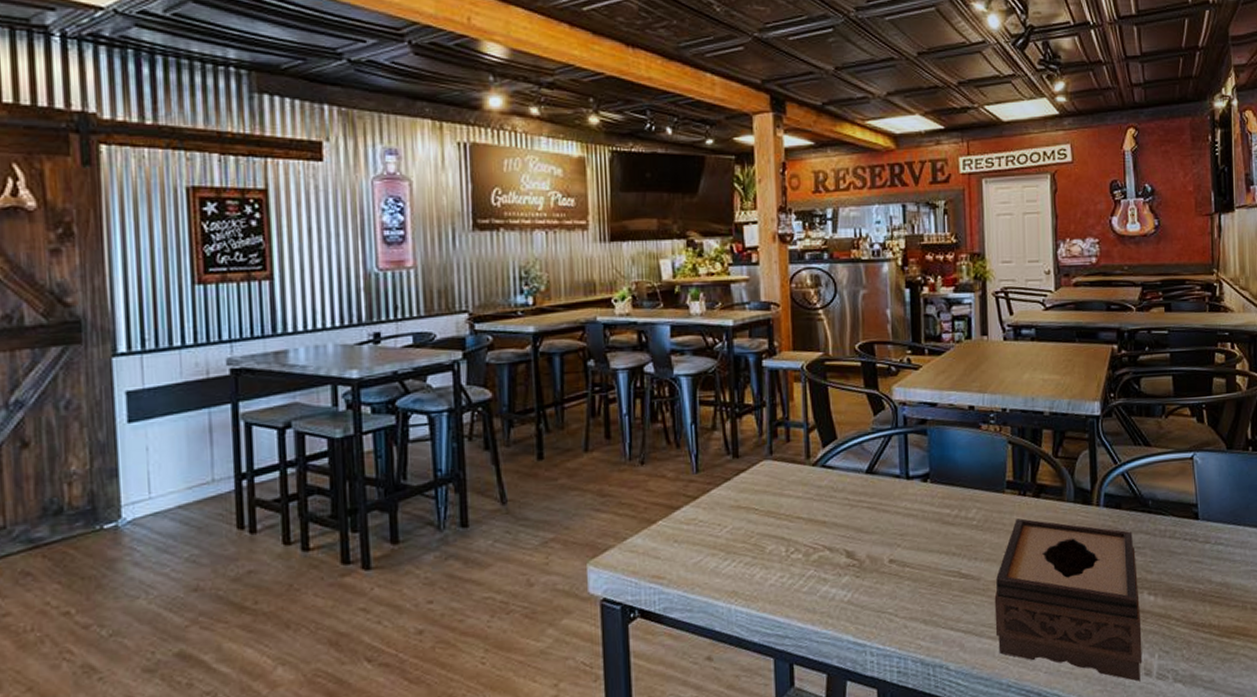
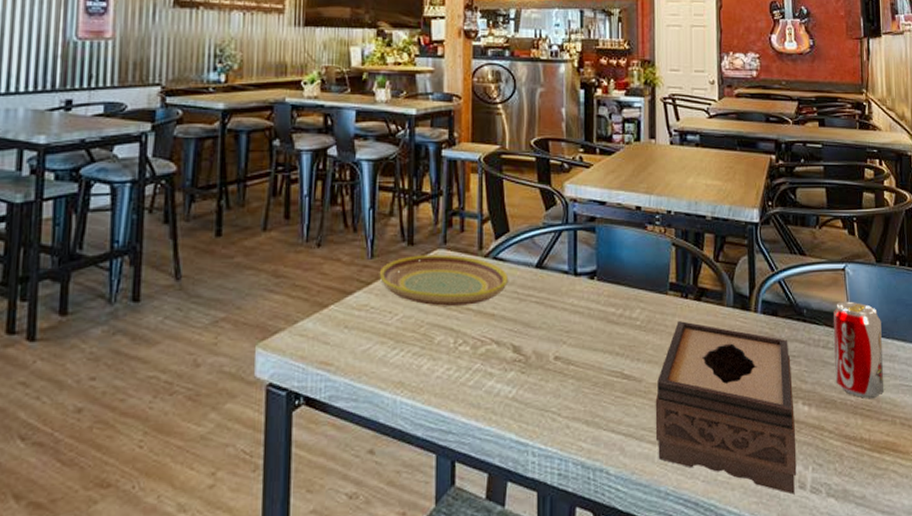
plate: none [705,465,838,517] -> present [379,254,508,306]
beverage can: none [1180,490,1235,586] -> present [833,301,885,398]

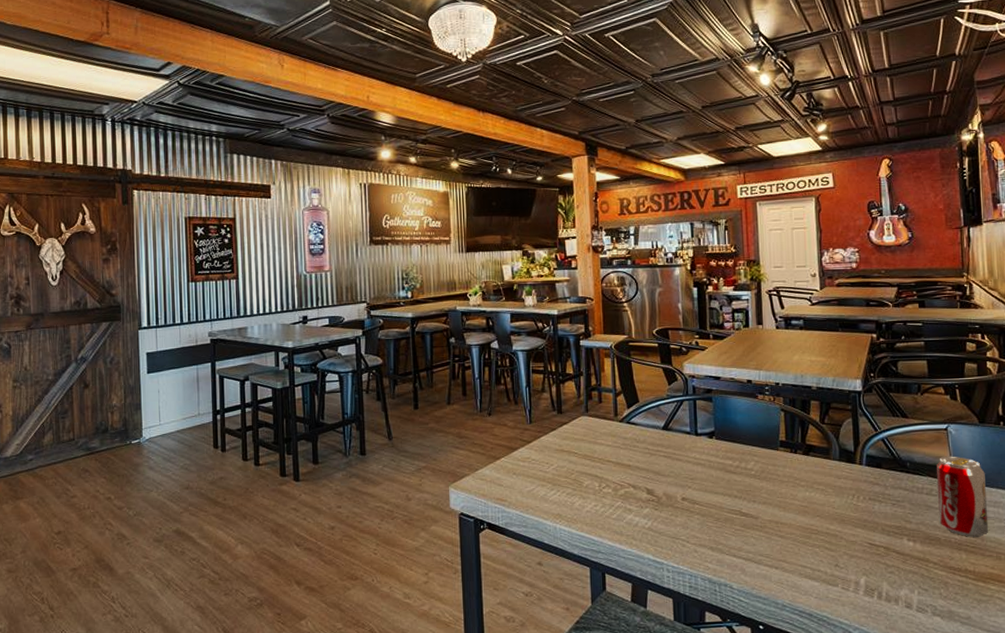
plate: present [379,254,508,306] -> none [537,420,640,459]
tissue box: present [655,321,797,495] -> none [770,471,903,612]

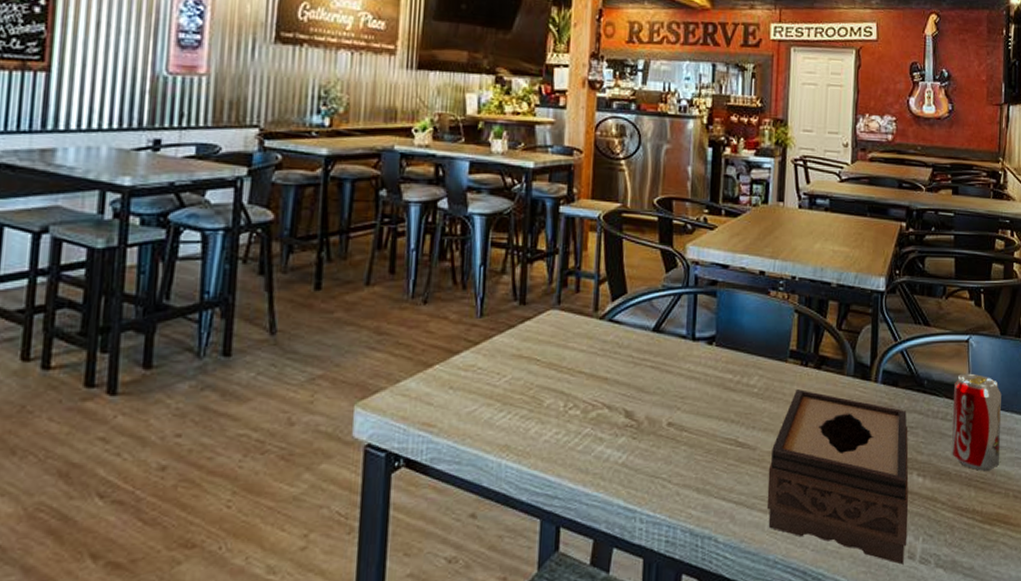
tissue box: none [770,471,903,612] -> present [766,389,909,565]

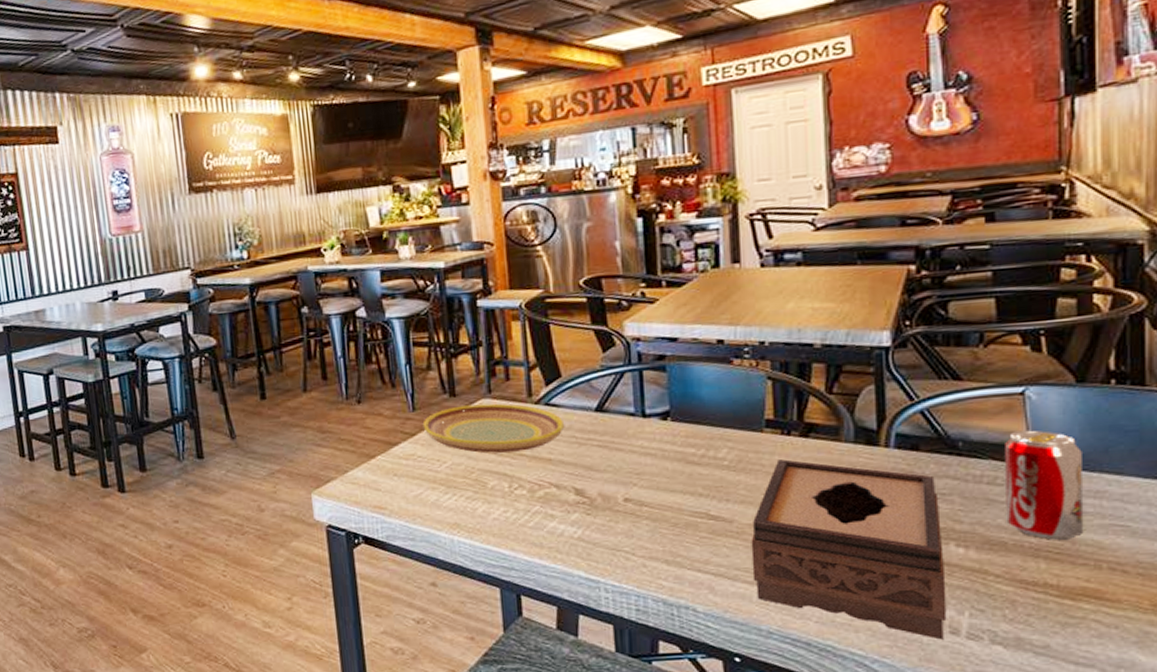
plate: none [488,315,623,369] -> present [422,403,564,454]

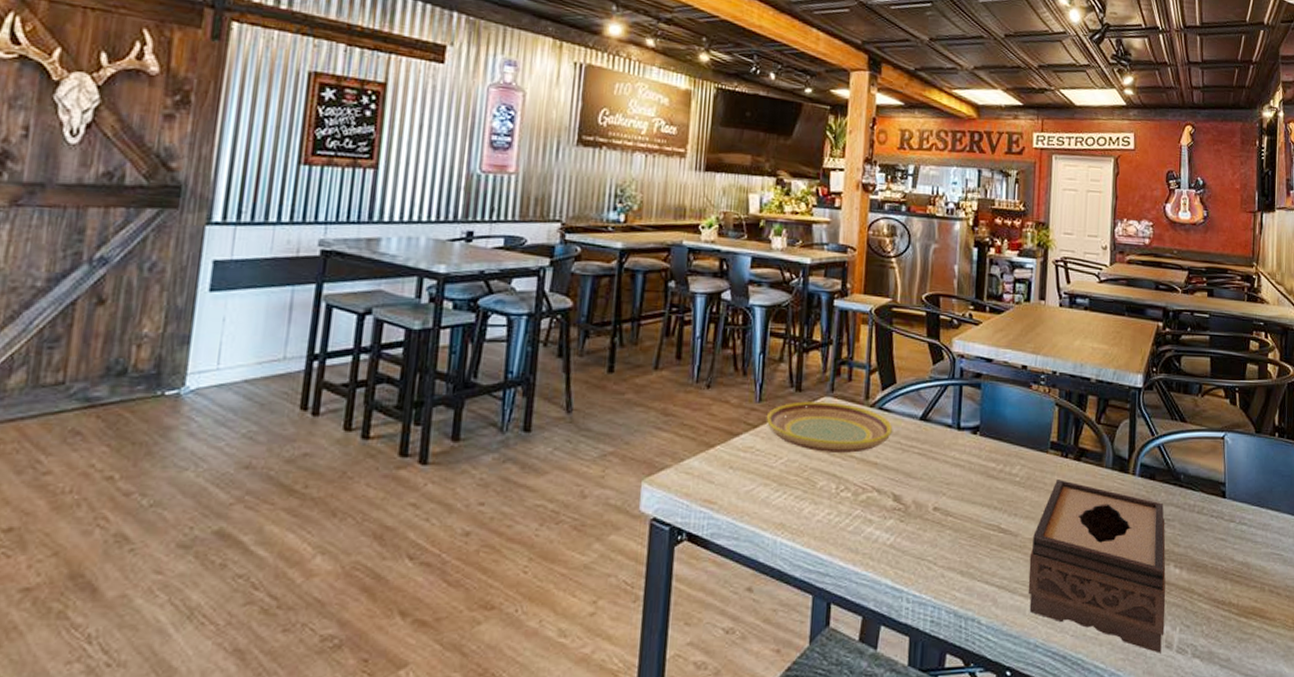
beverage can: present [1003,430,1084,540] -> none [1208,469,1257,564]

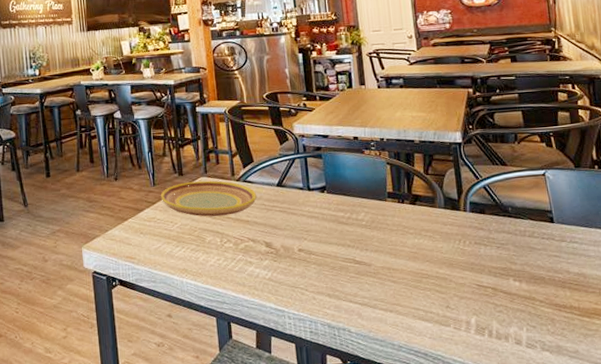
tissue box: present [1028,480,1166,653] -> none [383,220,513,349]

